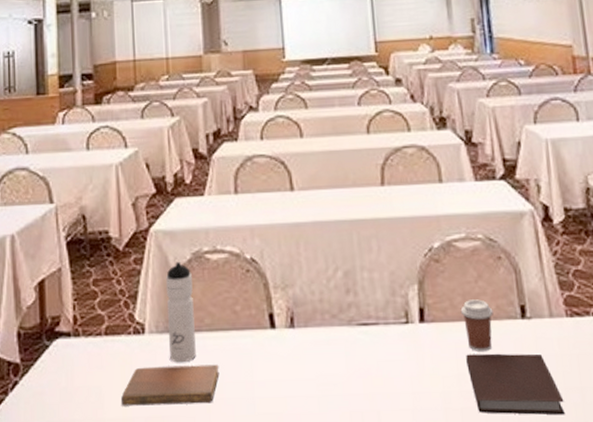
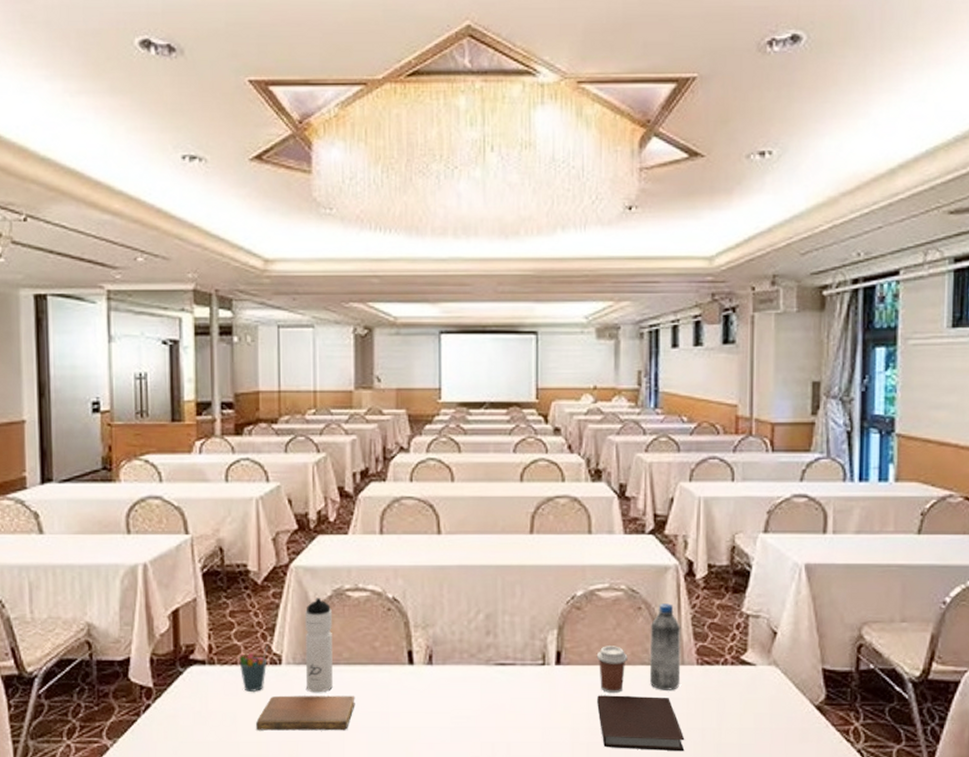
pen holder: none [103,315,131,364] -> present [239,646,267,692]
water bottle: none [513,251,552,346] -> present [649,603,681,690]

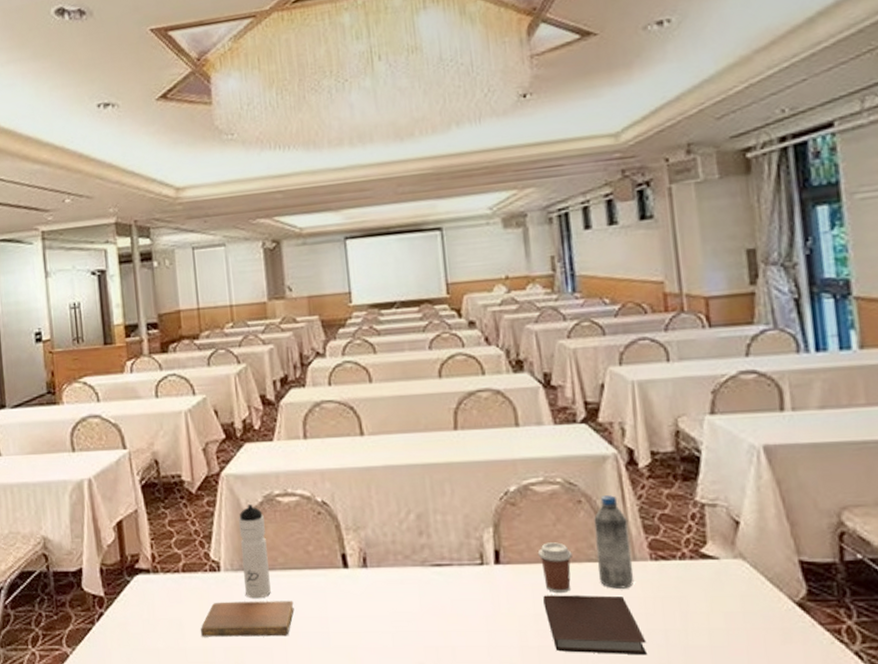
pen holder: present [239,646,267,692] -> none [180,554,207,599]

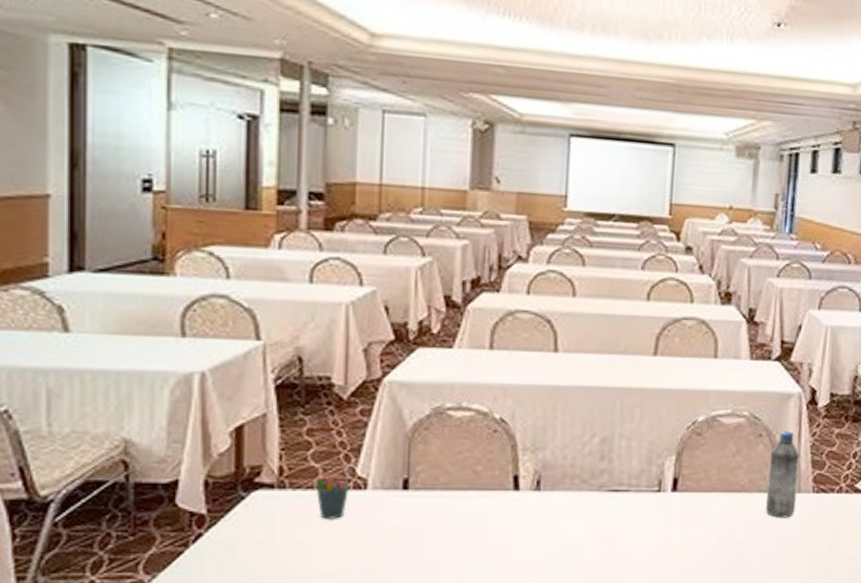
pen holder: none [180,554,207,599] -> present [315,469,351,519]
notebook: present [201,601,295,637] -> none [333,523,451,562]
water bottle: present [238,504,271,599] -> none [395,417,430,521]
coffee cup: present [537,542,573,592] -> none [714,473,746,520]
notebook: present [543,595,648,656] -> none [711,523,796,579]

